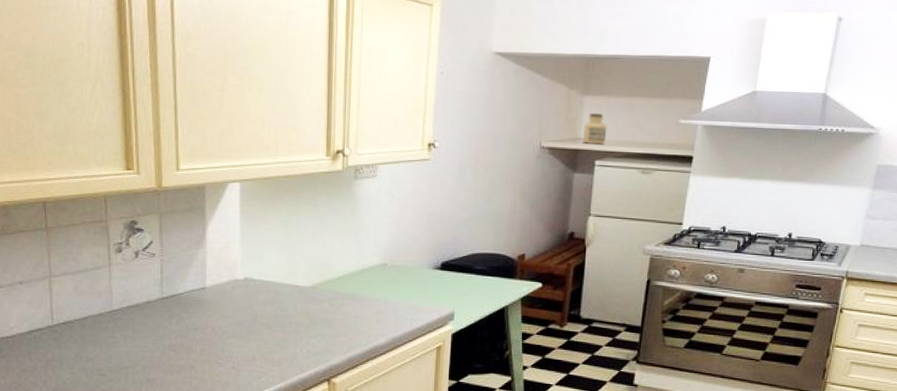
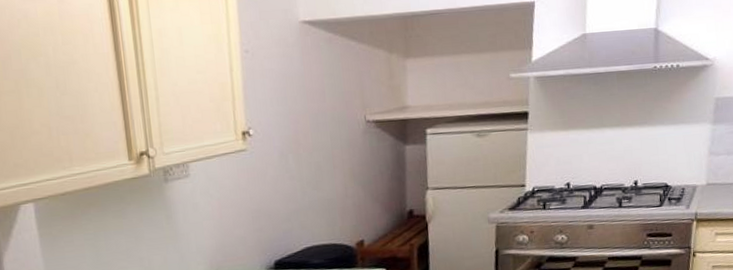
jar: present [582,113,607,144] -> none [409,77,435,112]

